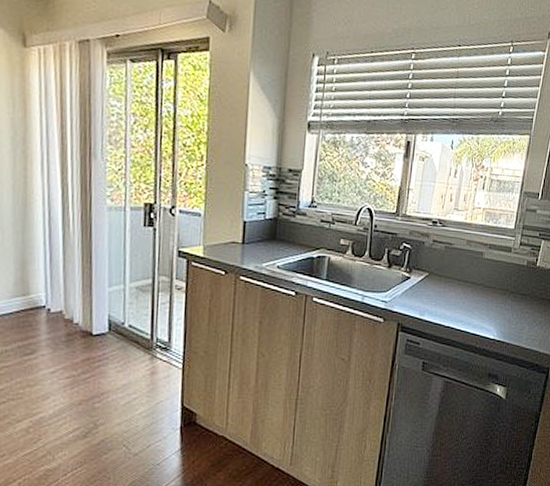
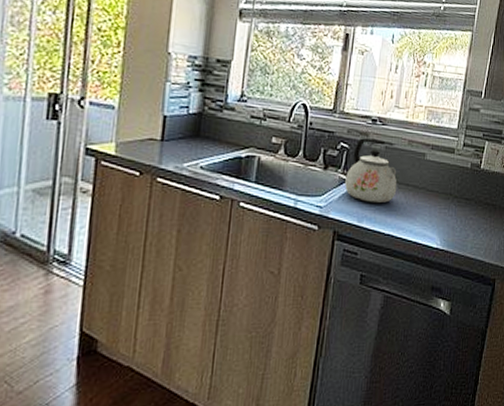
kettle: none [407,239,457,299] -> present [345,138,397,204]

